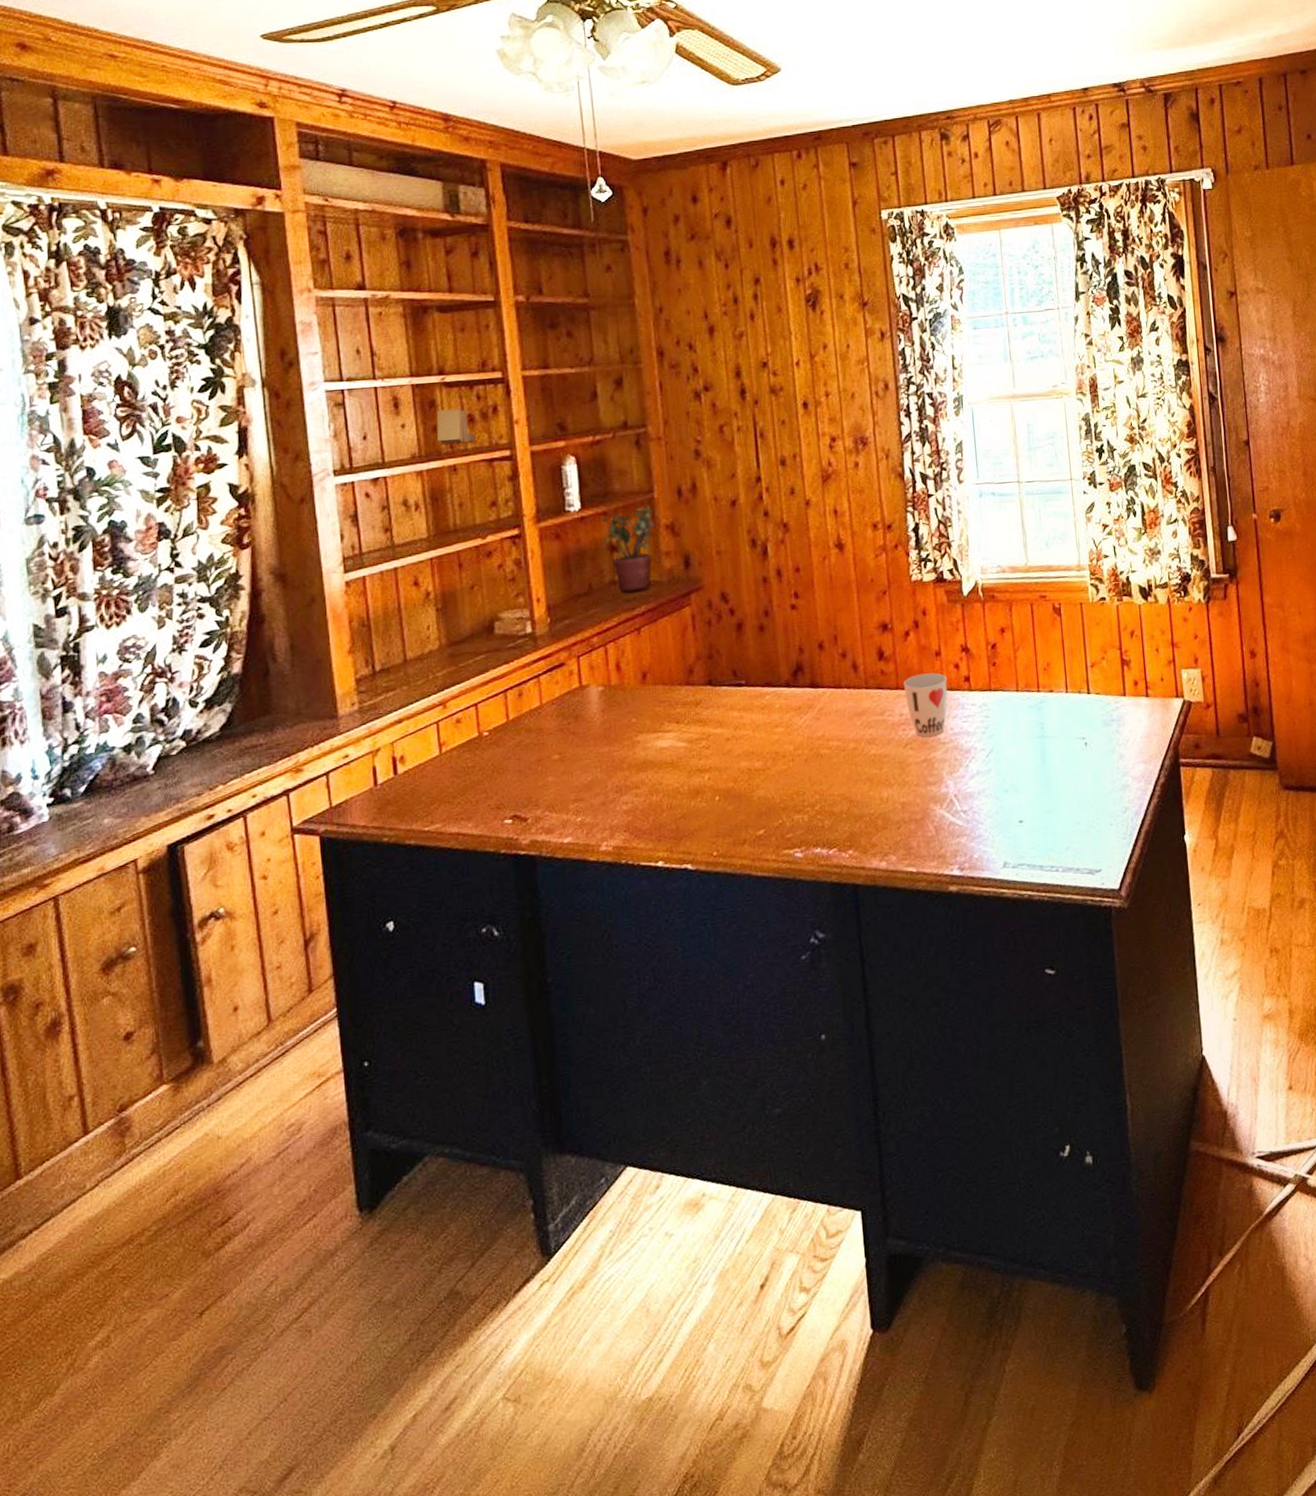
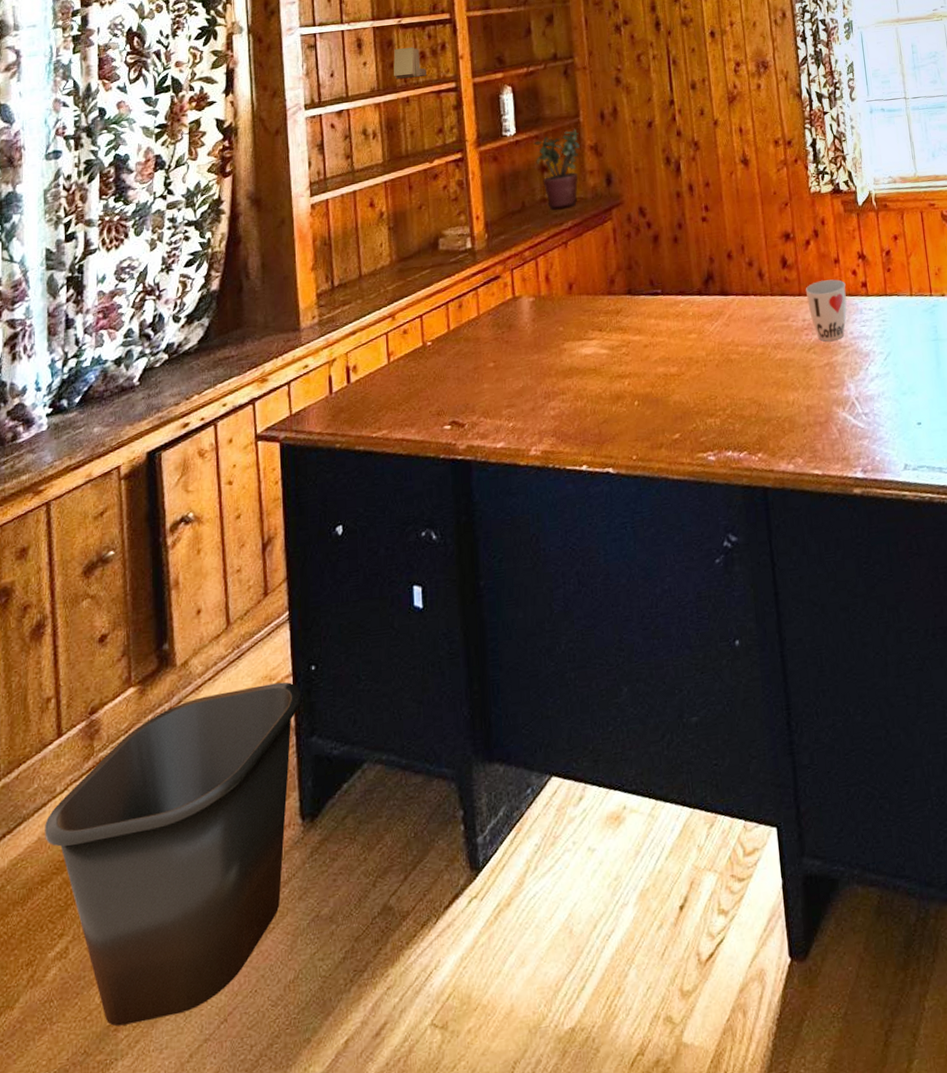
waste bin: none [76,1078,355,1409] -> present [45,682,302,1027]

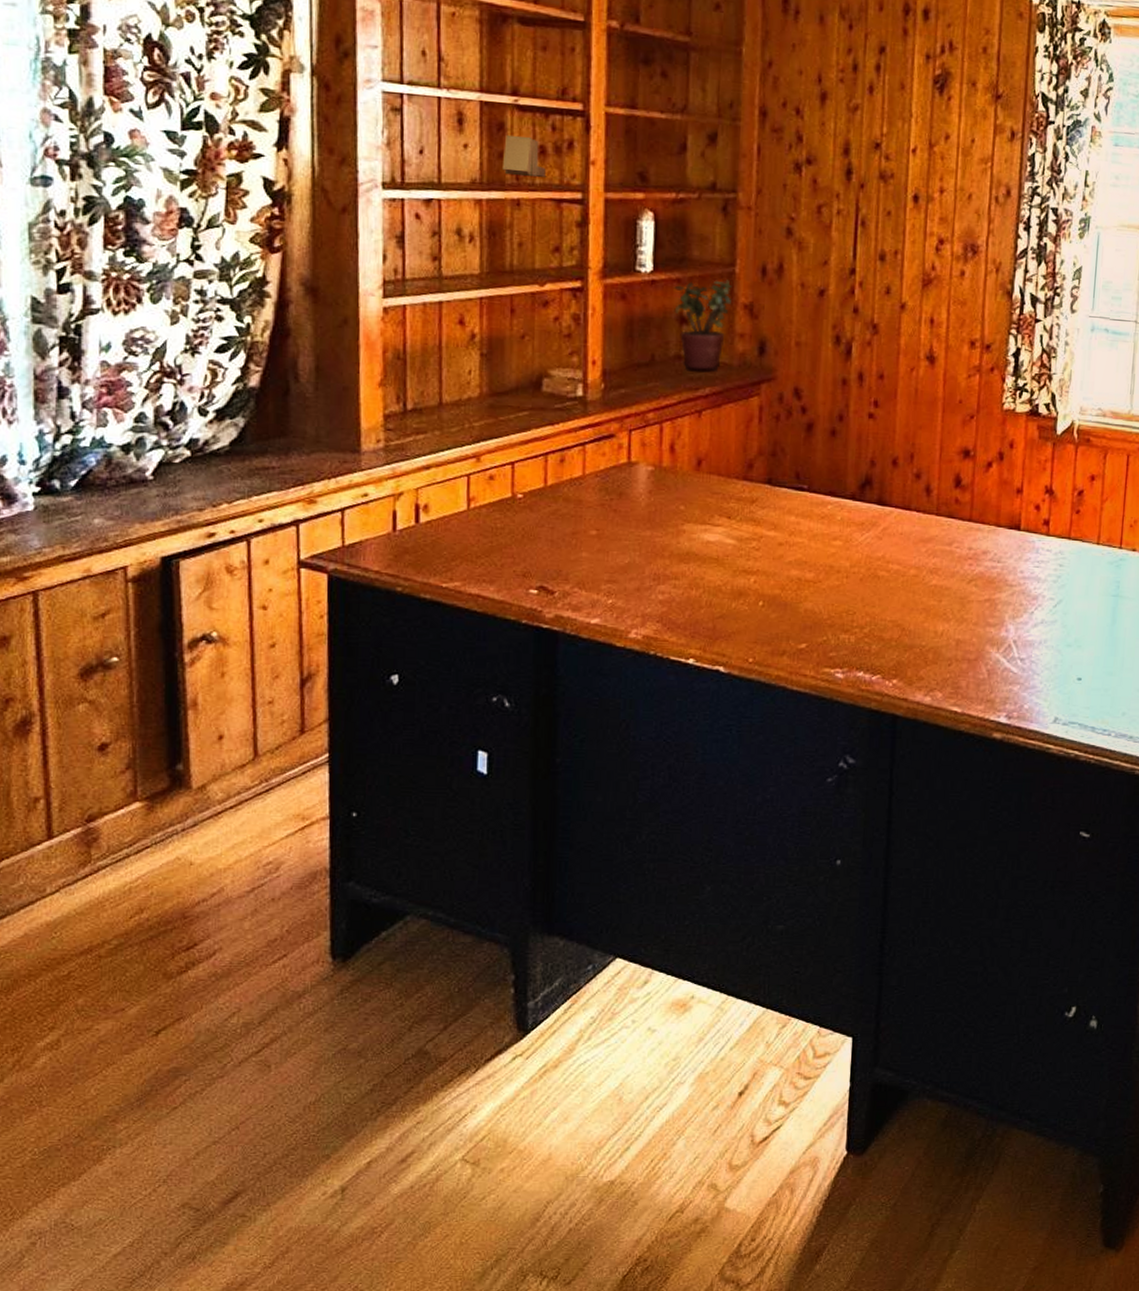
waste bin: present [45,682,302,1027] -> none [32,822,339,1118]
cup: present [805,279,847,342] -> none [977,509,1026,577]

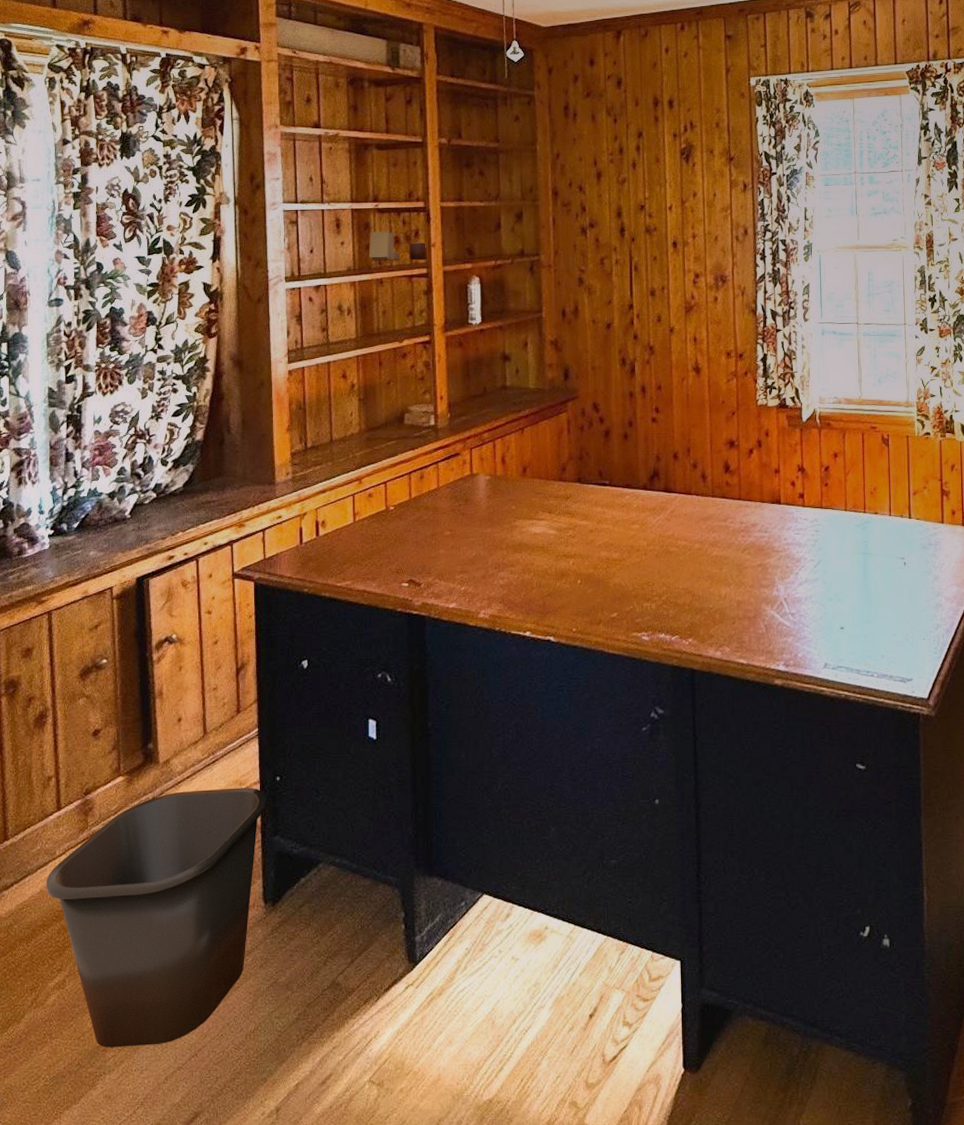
waste bin: none [32,822,339,1118] -> present [46,787,267,1048]
candle: none [559,151,584,181] -> present [409,238,427,260]
potted plant: present [674,279,732,374] -> none [497,323,541,399]

